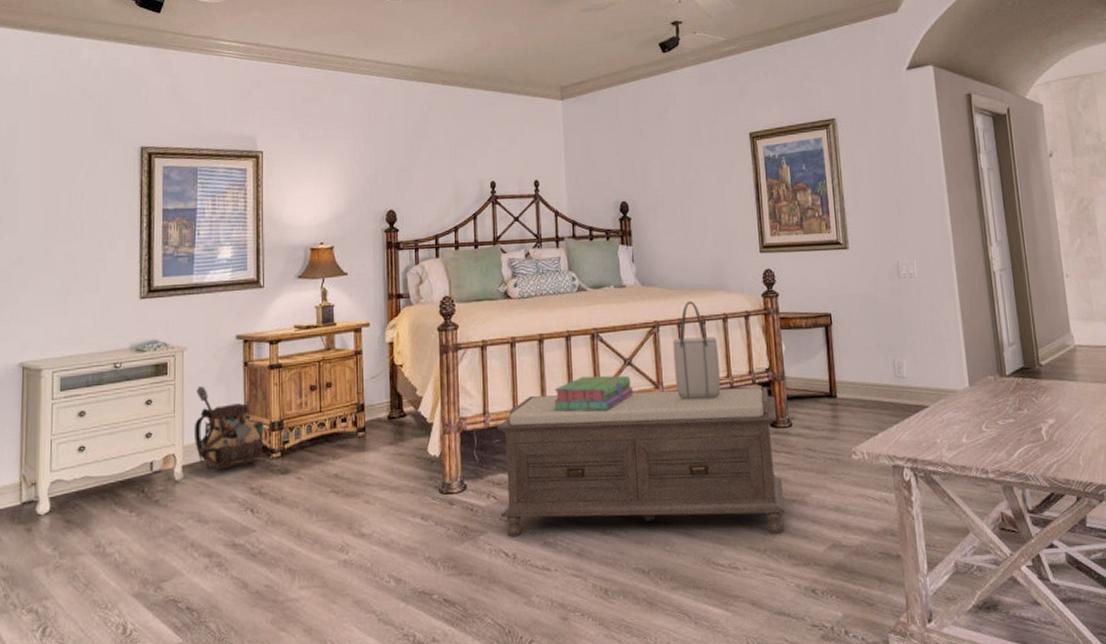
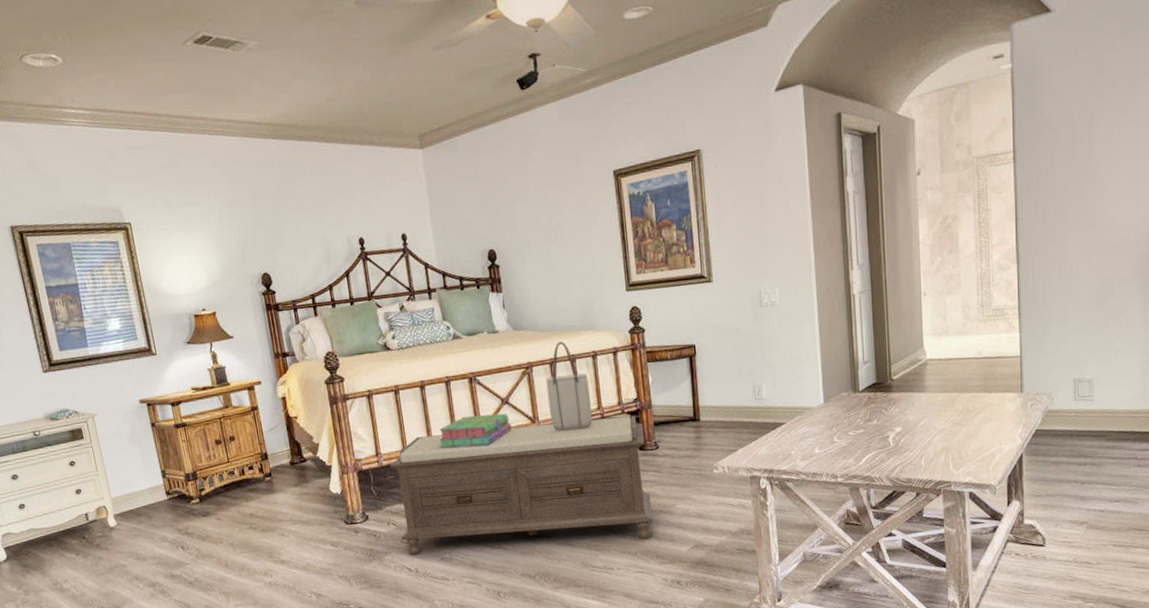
backpack: present [195,386,264,468] -> none [113,447,183,515]

